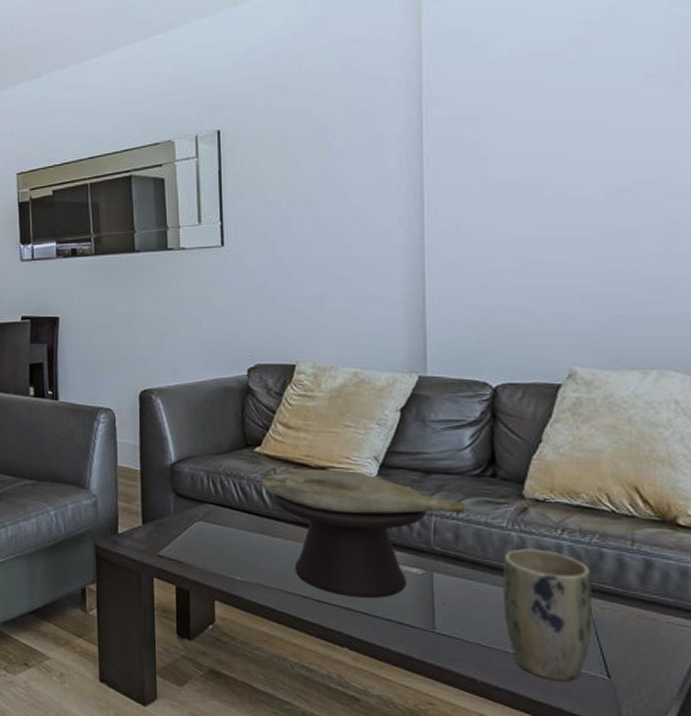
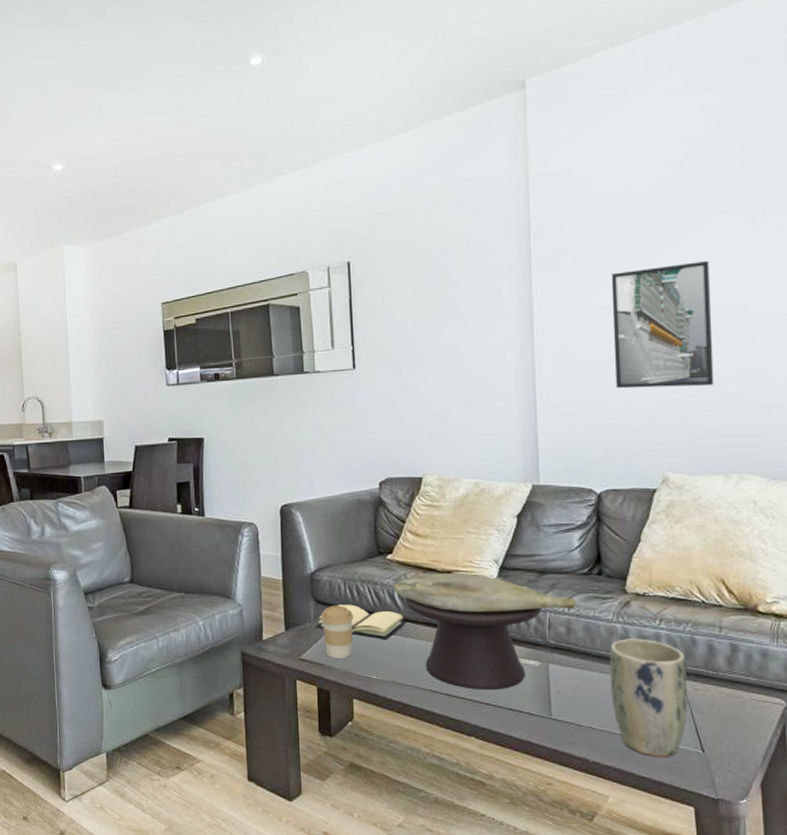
book: none [175,499,276,538] -> present [315,604,408,639]
coffee cup: none [180,500,218,557] -> present [320,606,354,658]
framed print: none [514,131,632,272] -> present [611,261,714,389]

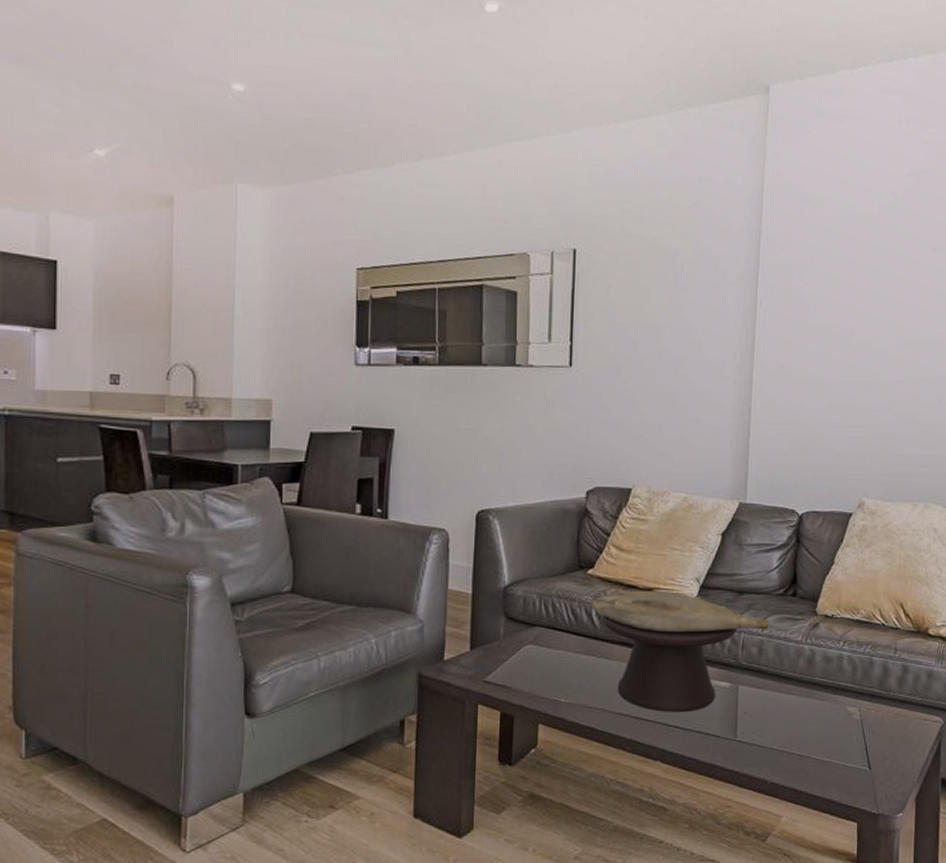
book: present [315,604,408,639] -> none [504,622,603,660]
coffee cup: present [320,606,354,658] -> none [510,623,548,680]
plant pot: present [609,638,688,757] -> none [793,660,863,776]
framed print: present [611,261,714,389] -> none [825,293,919,416]

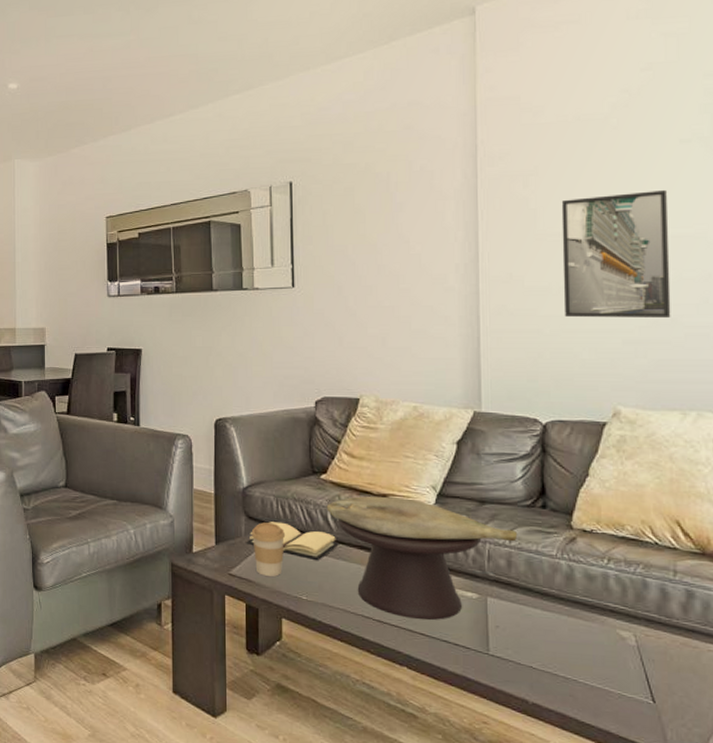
book: none [504,622,603,660] -> present [246,522,340,560]
coffee cup: none [510,623,548,680] -> present [251,522,286,577]
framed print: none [825,293,919,416] -> present [561,190,671,319]

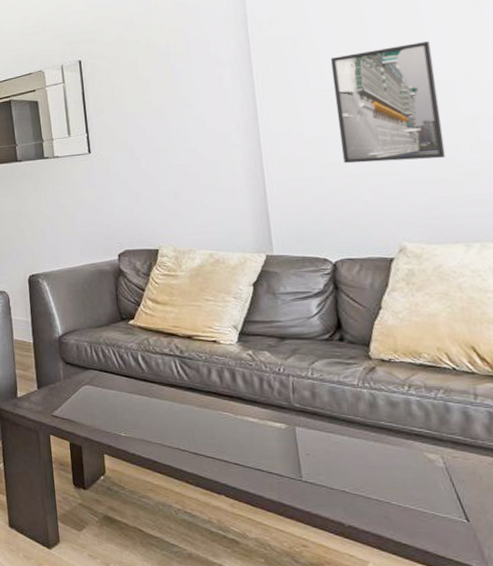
book: present [246,522,340,560] -> none [65,366,152,399]
coffee cup: present [251,522,286,577] -> none [69,367,101,416]
decorative bowl: present [326,496,517,621] -> none [136,338,318,451]

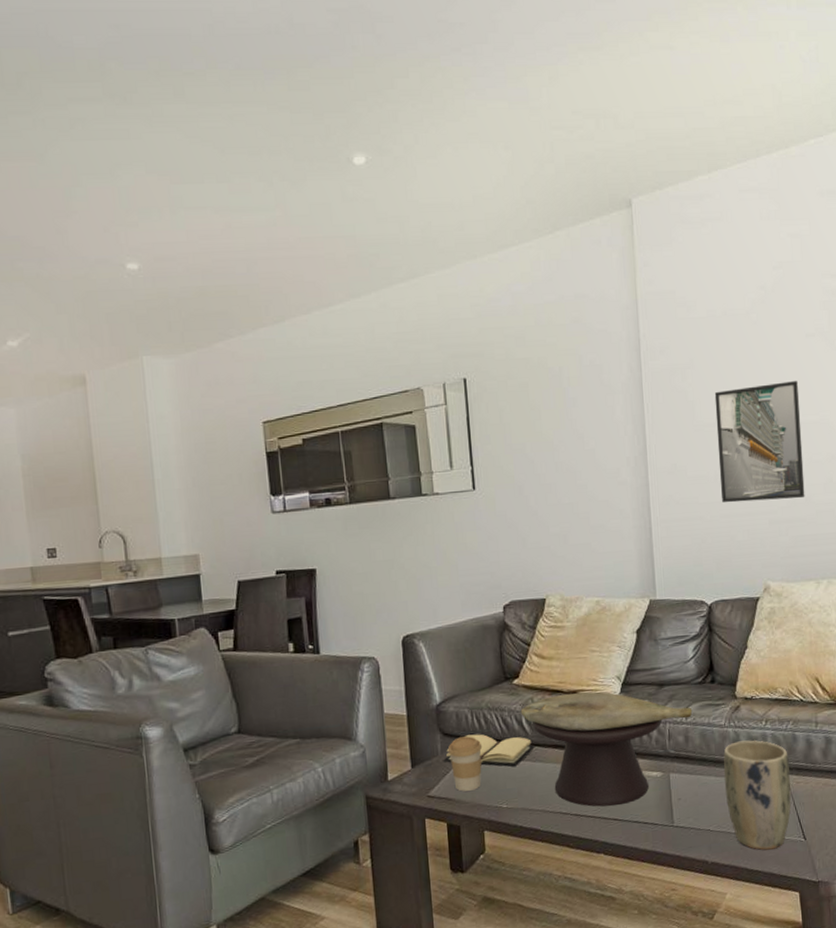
book: none [65,366,152,399] -> present [443,734,536,767]
coffee cup: none [69,367,101,416] -> present [447,736,483,792]
decorative bowl: none [136,338,318,451] -> present [520,691,692,807]
plant pot: none [358,404,447,525] -> present [723,740,791,850]

